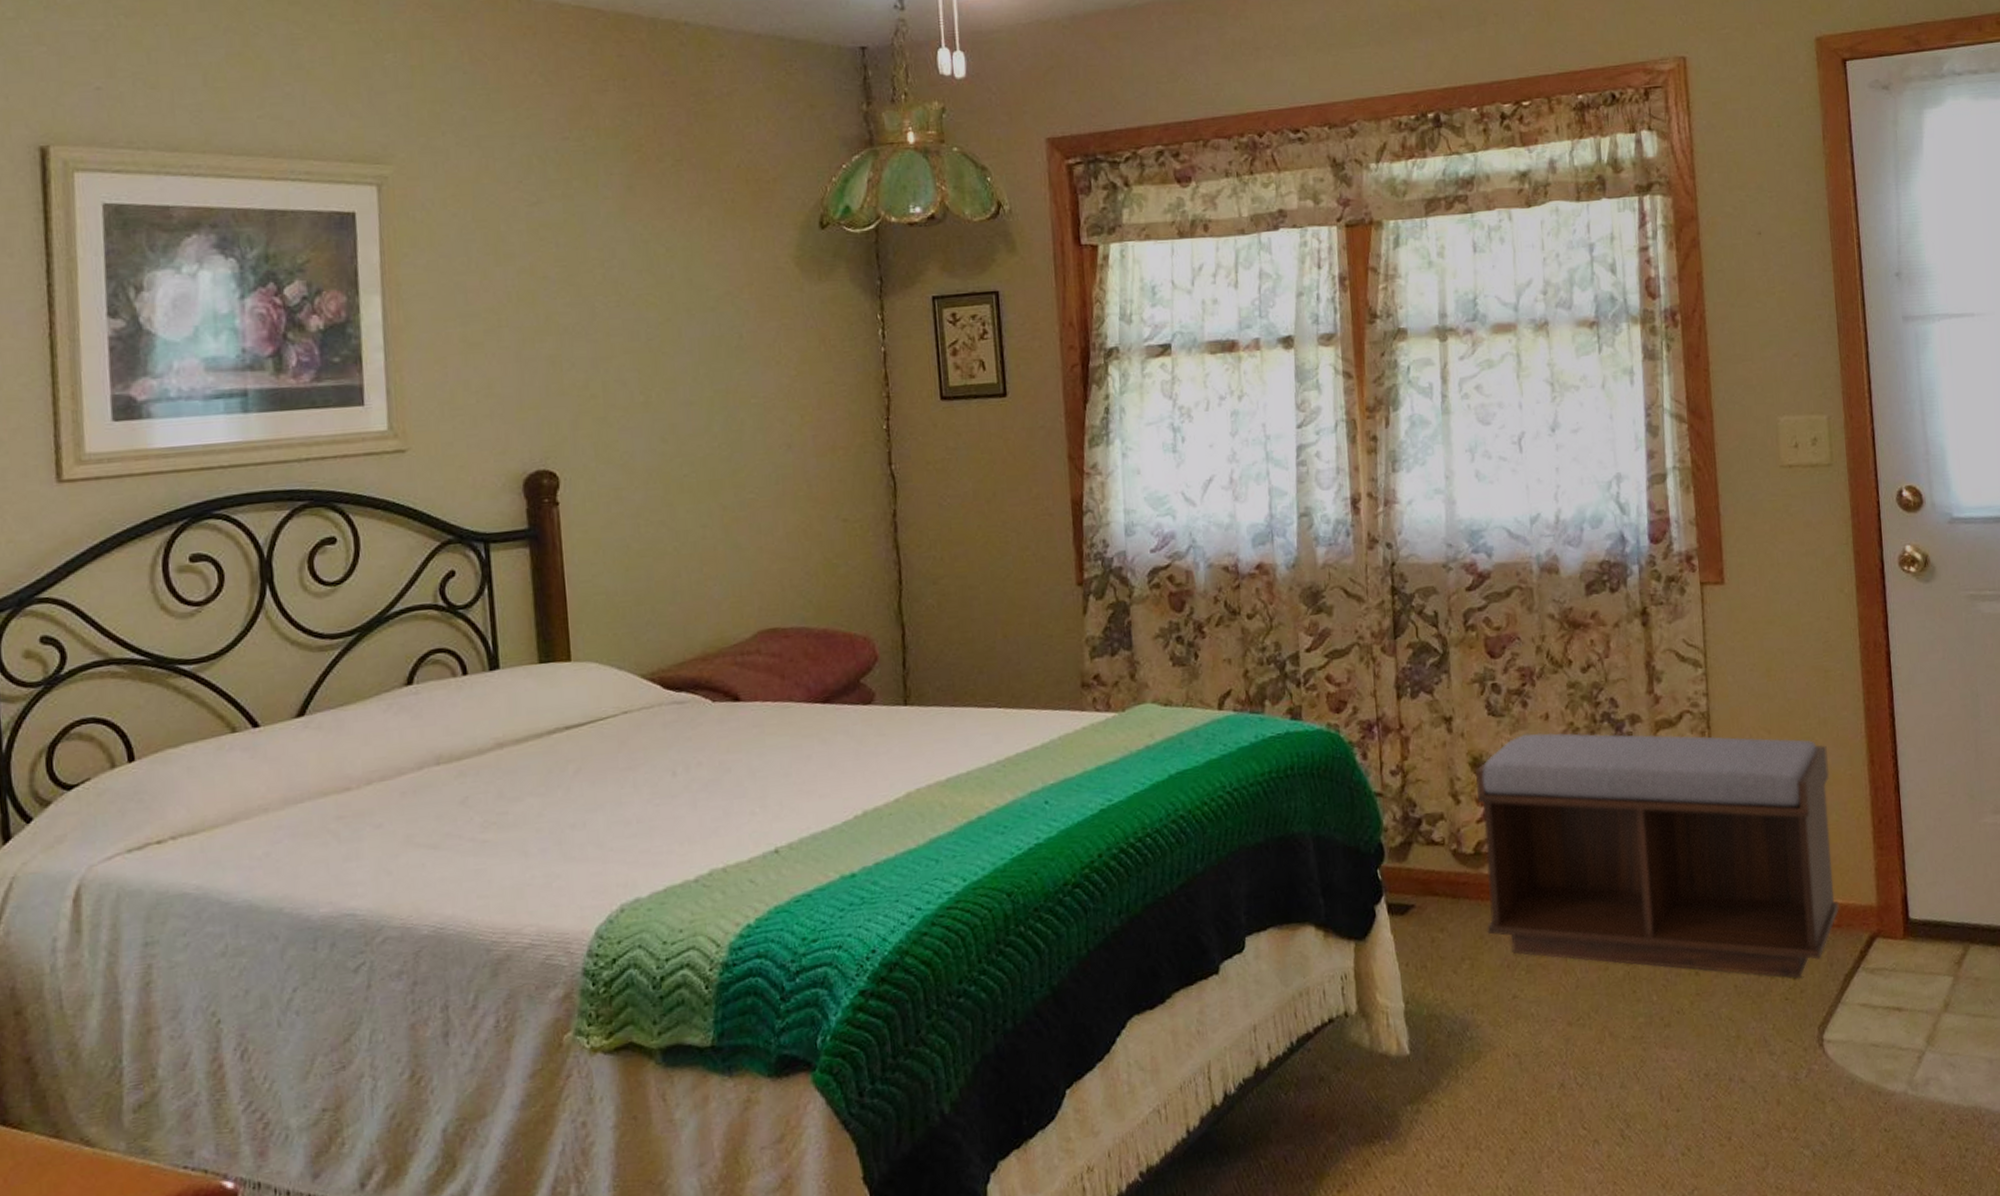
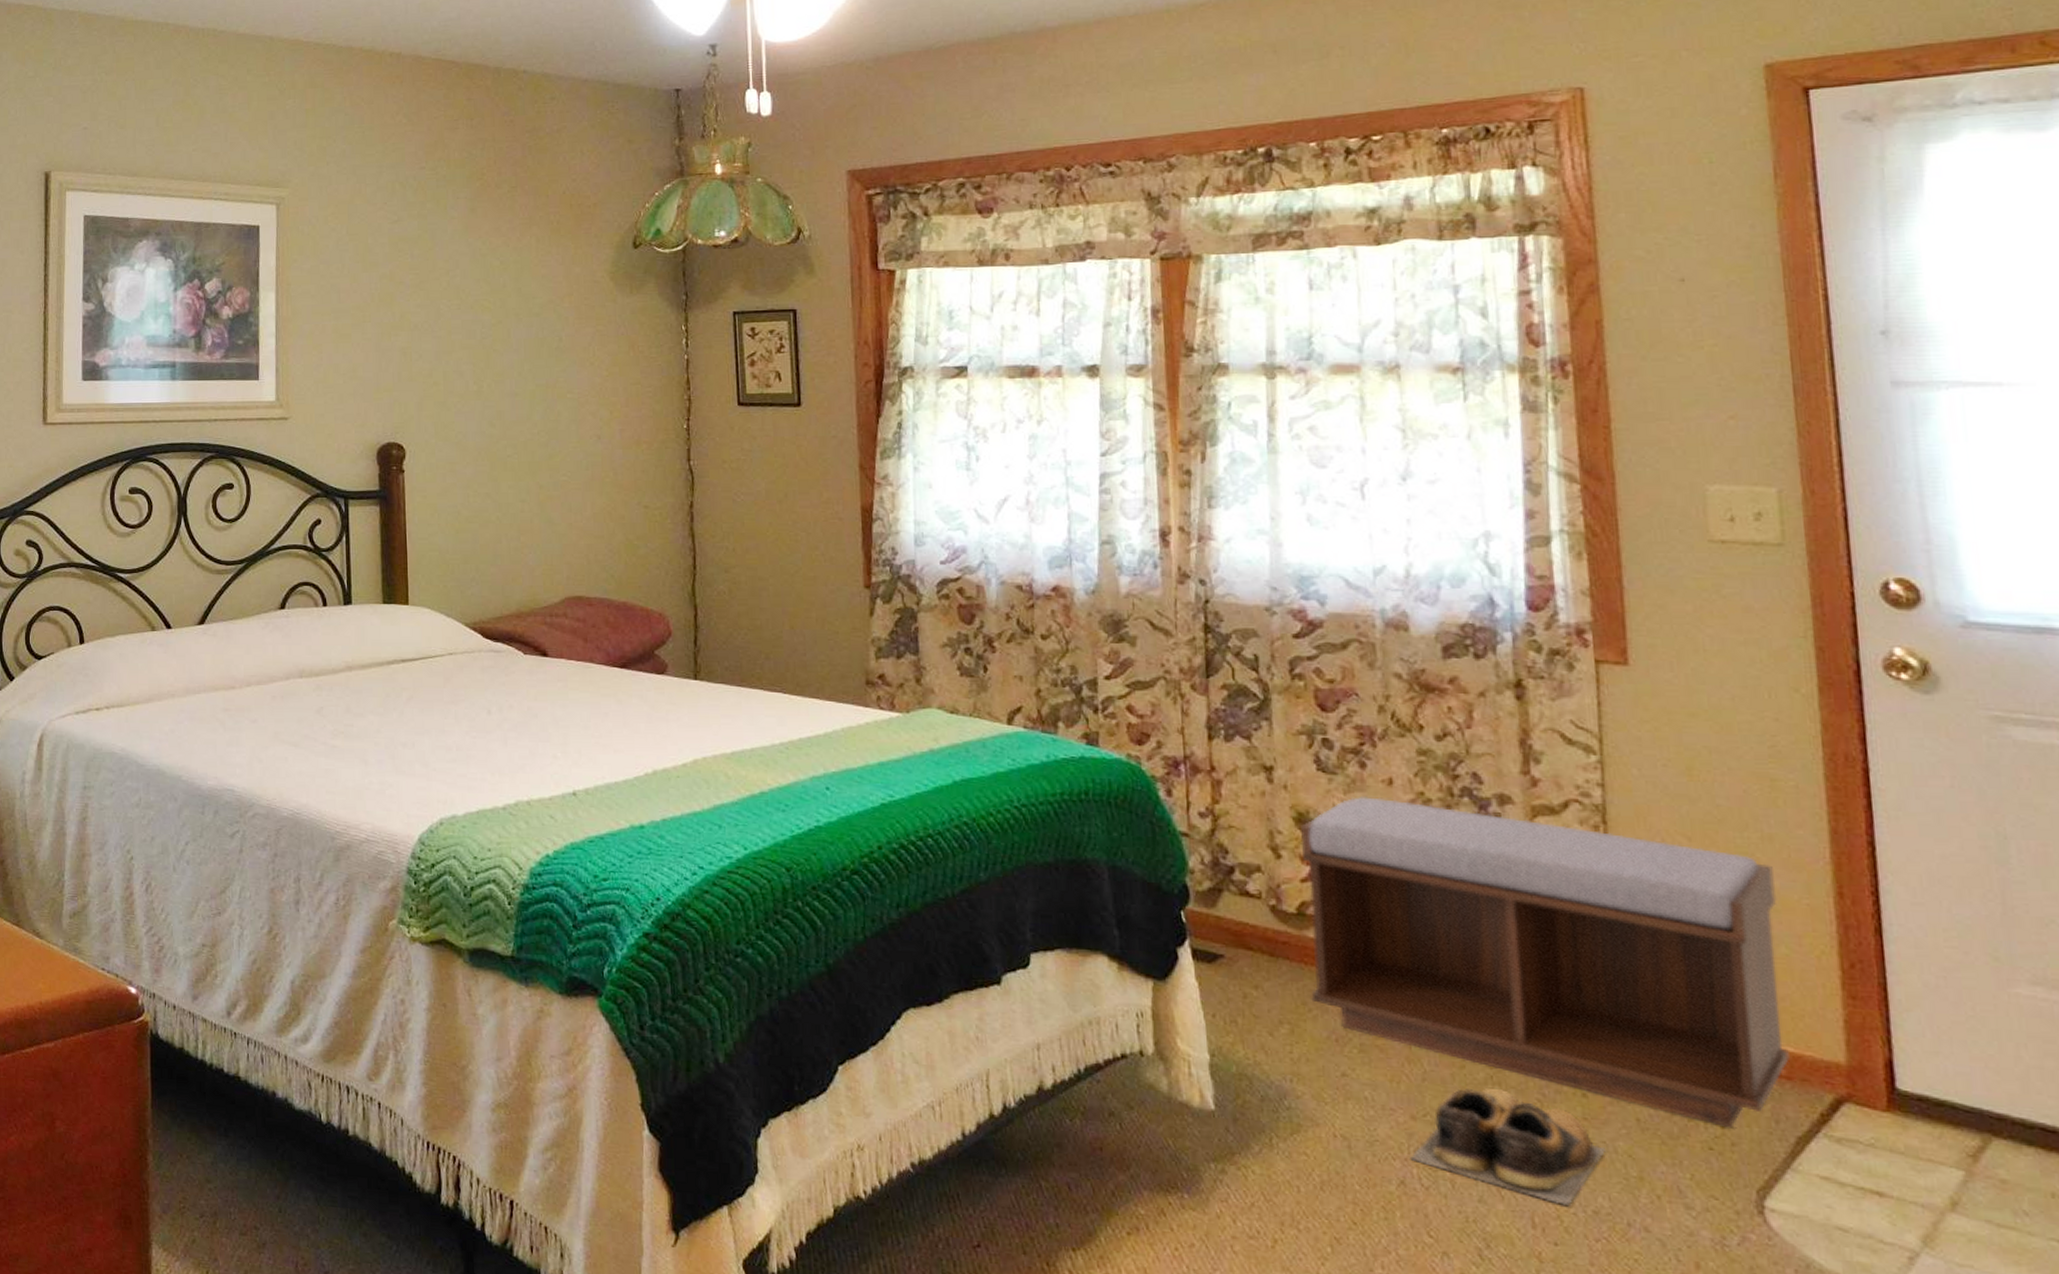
shoes: none [1567,982,1713,1074] -> present [1410,1088,1605,1205]

